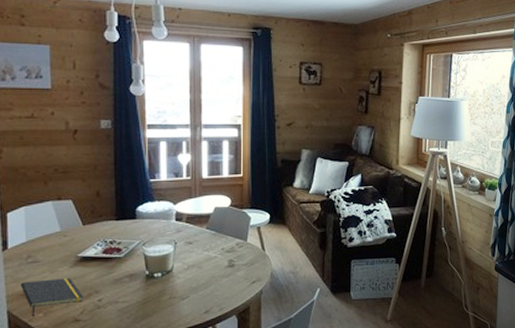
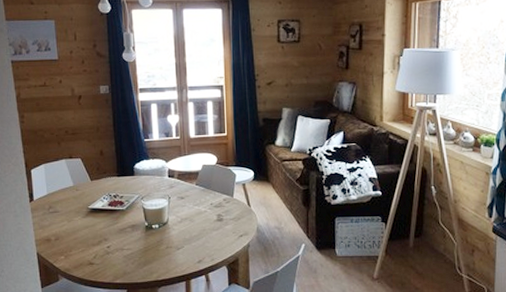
notepad: present [21,278,84,316] -> none [46,227,96,258]

